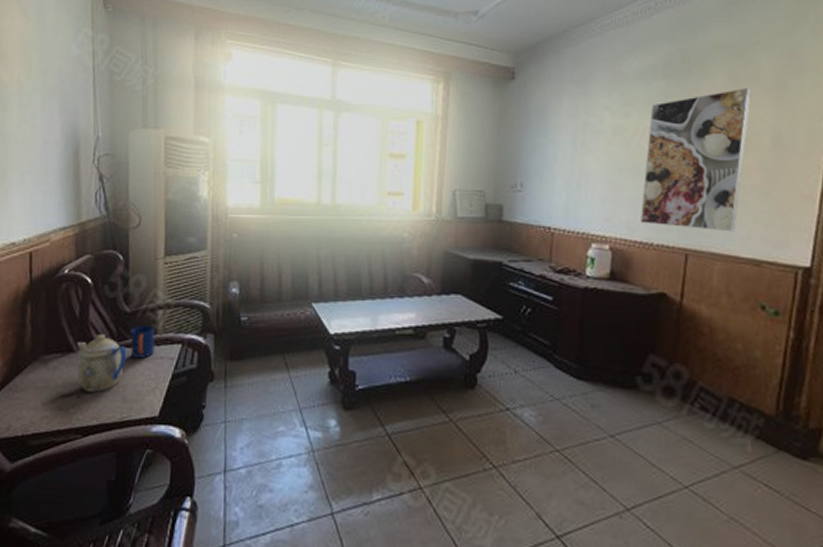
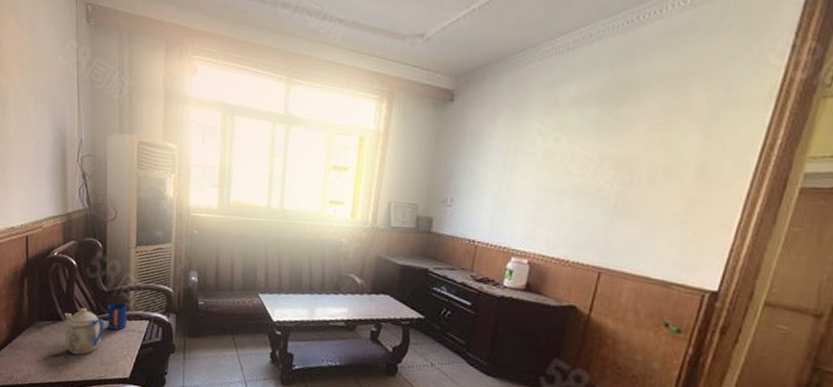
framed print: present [639,87,752,232] -> none [559,117,684,255]

